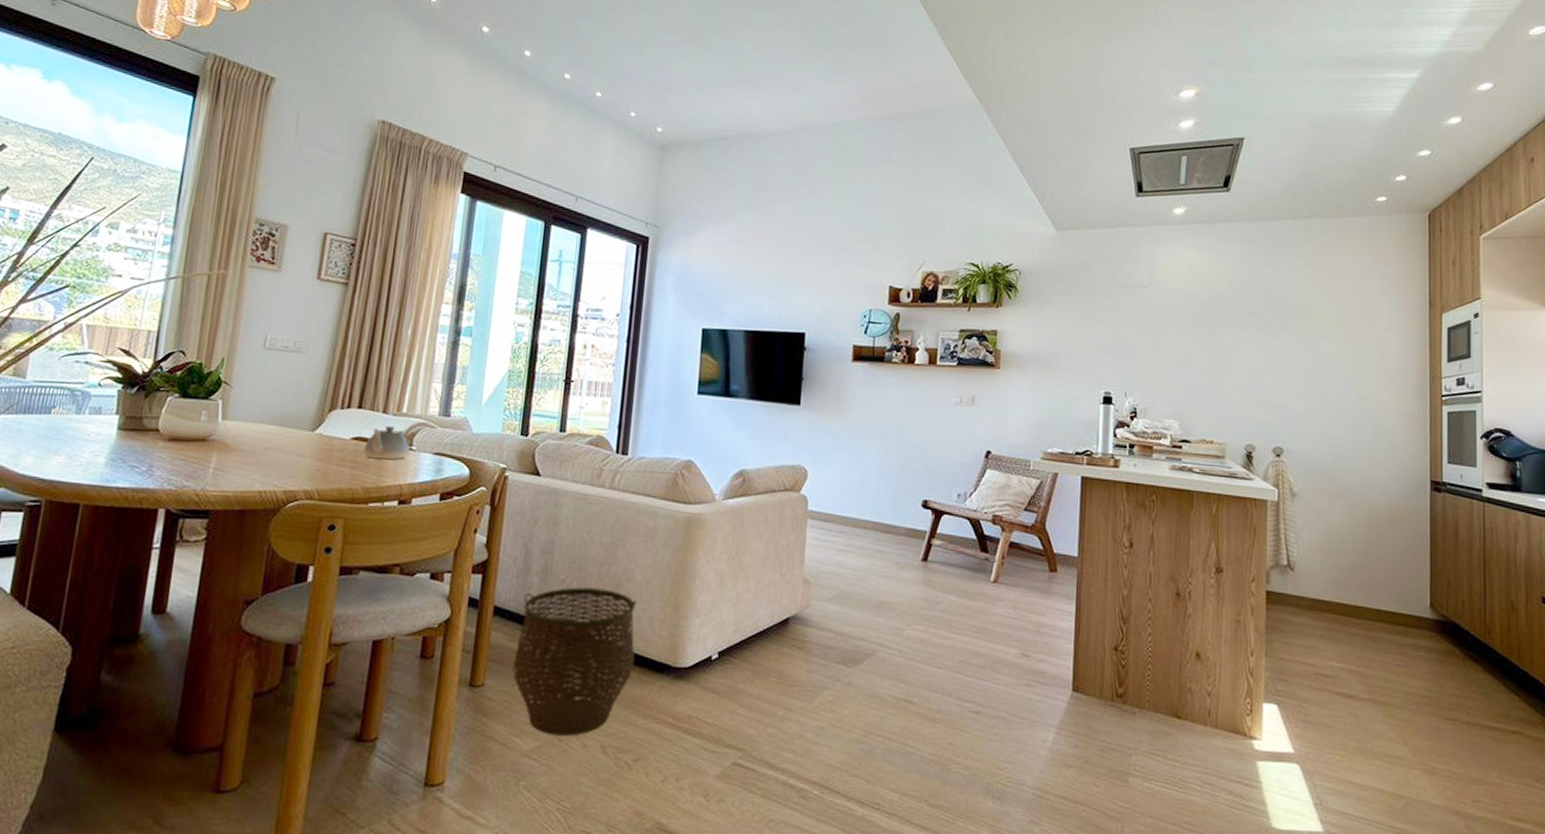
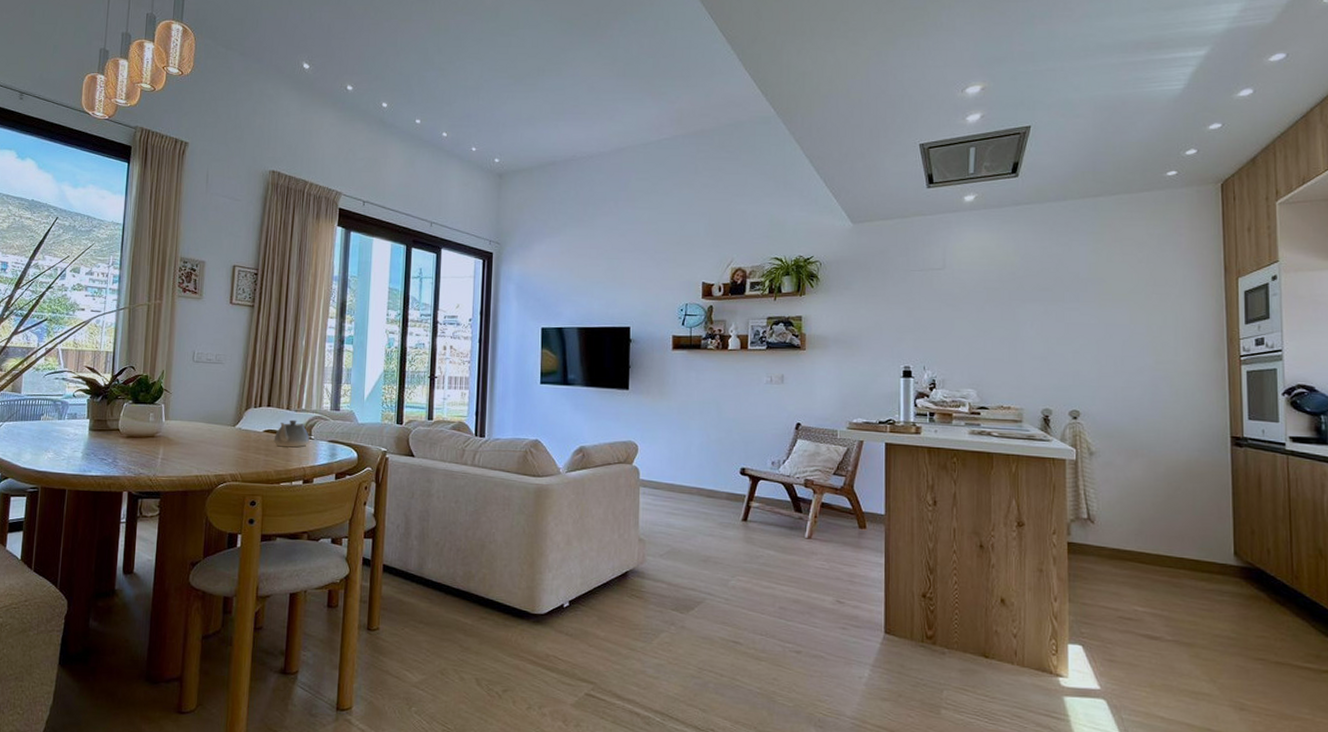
basket: present [512,587,637,736] -> none [401,548,500,671]

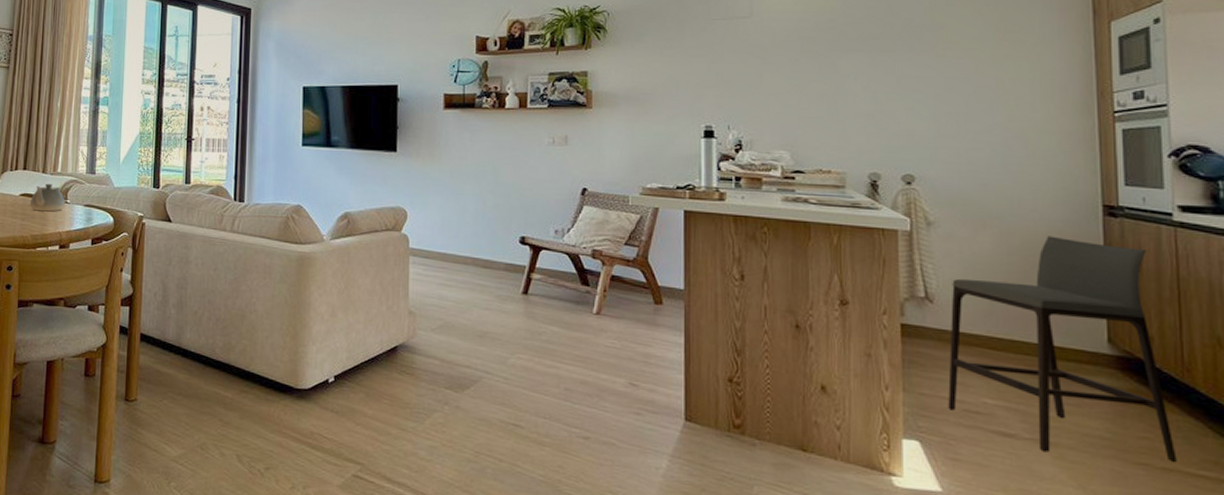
bar stool: none [1106,463,1287,658] -> present [948,236,1177,463]

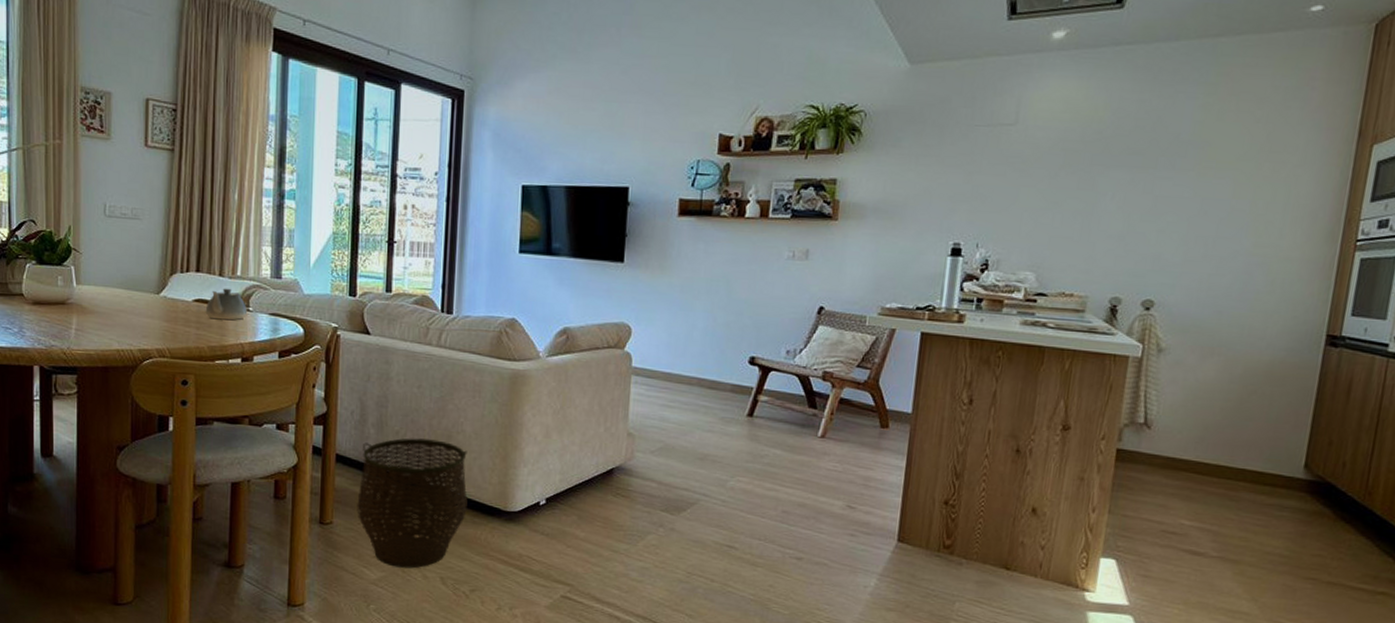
basket: none [159,317,261,446] -> present [356,438,468,569]
bar stool: present [948,236,1177,463] -> none [1147,364,1357,578]

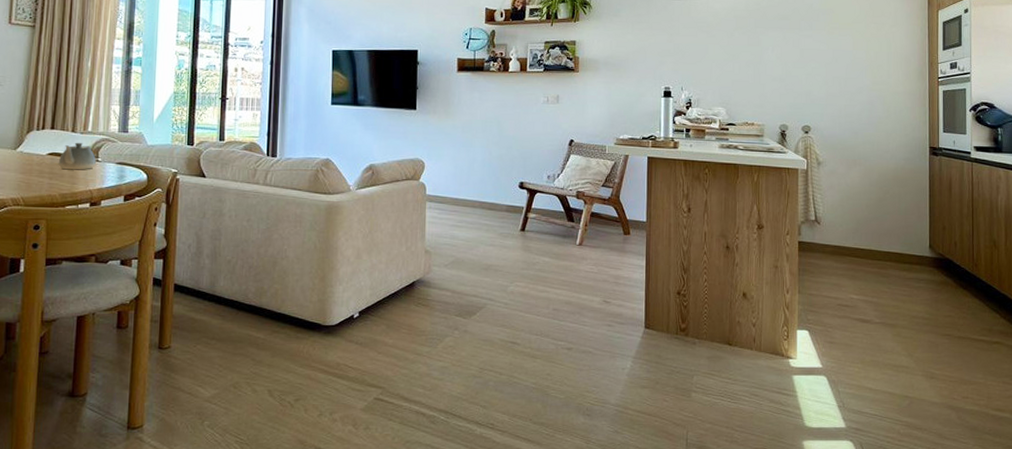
basket: present [356,438,468,569] -> none [192,266,291,384]

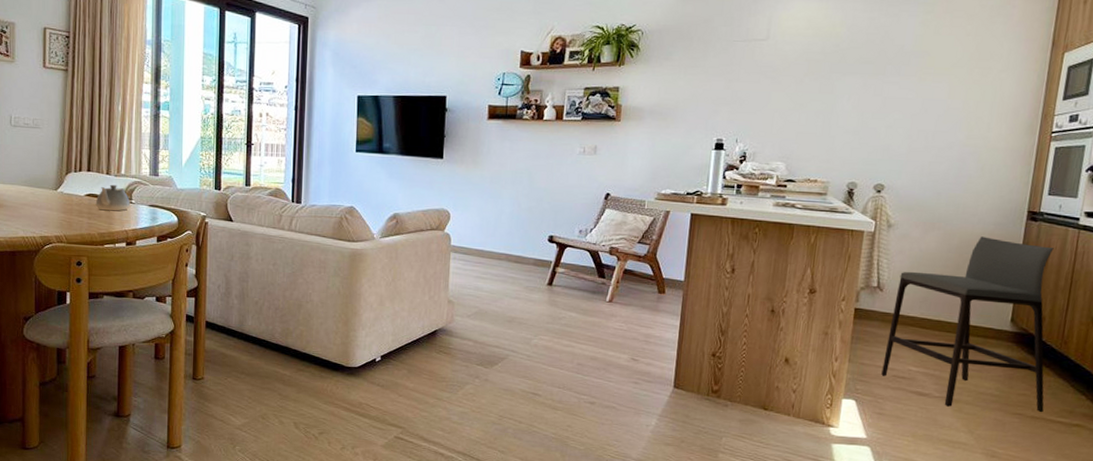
bar stool: none [828,171,967,333] -> present [881,236,1054,413]

